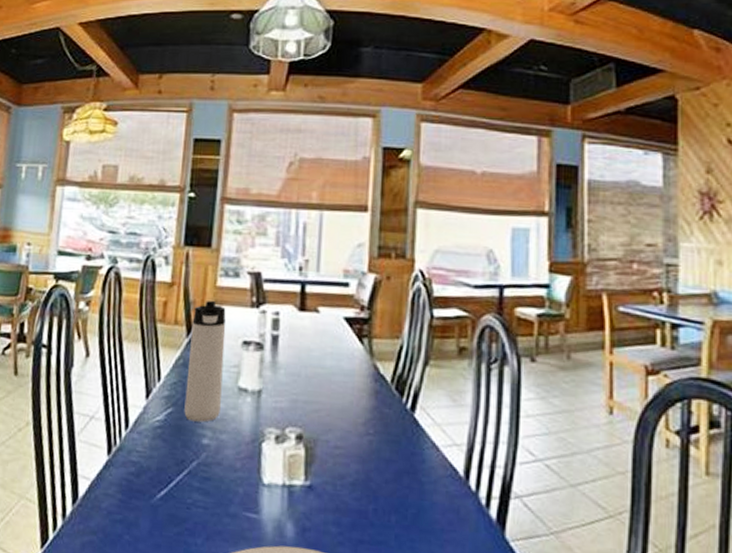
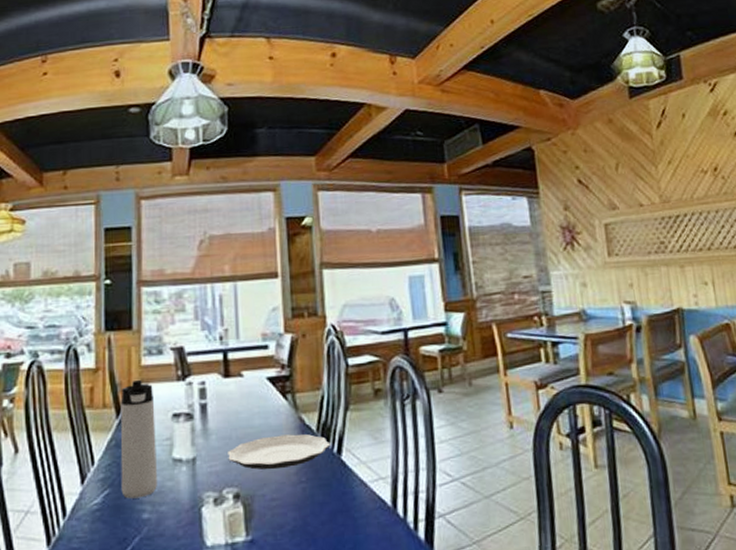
plate: none [294,380,404,416] -> present [228,434,331,470]

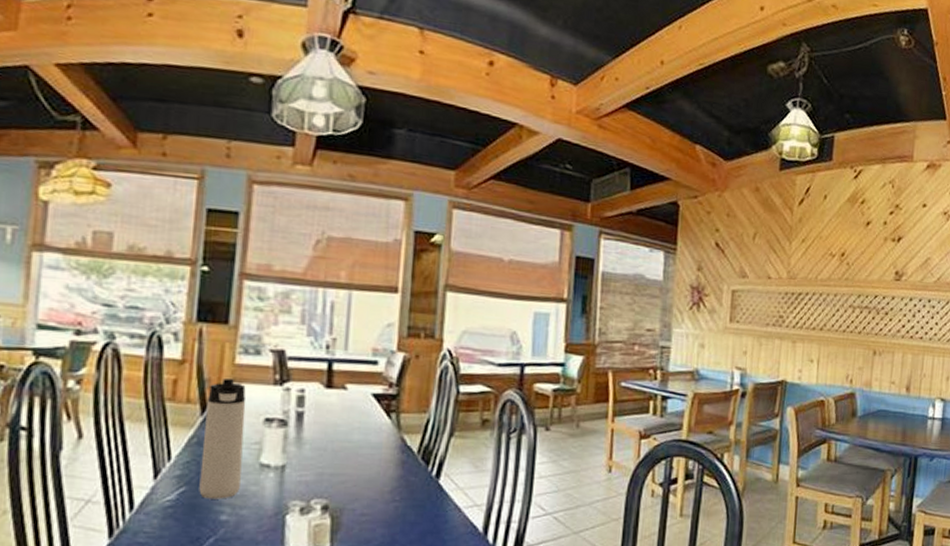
plate: present [228,434,331,470] -> none [320,452,430,486]

